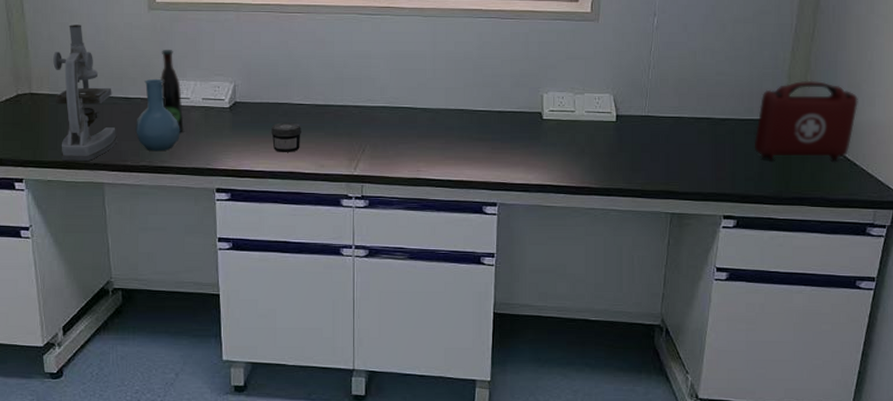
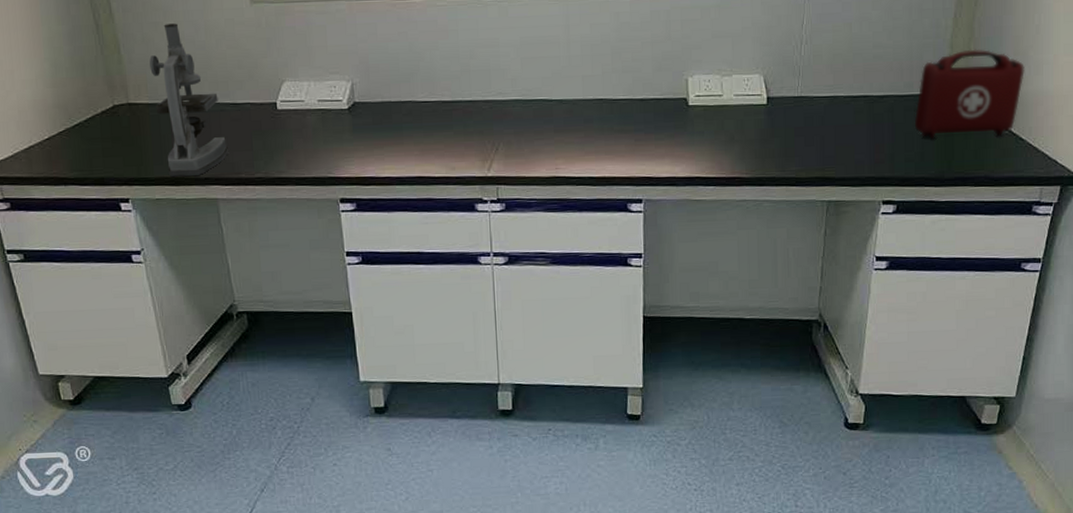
flask: present [134,78,180,152] -> none [246,80,297,162]
bottle: present [159,50,184,132] -> none [268,47,300,139]
jar: present [271,122,301,152] -> none [395,122,428,156]

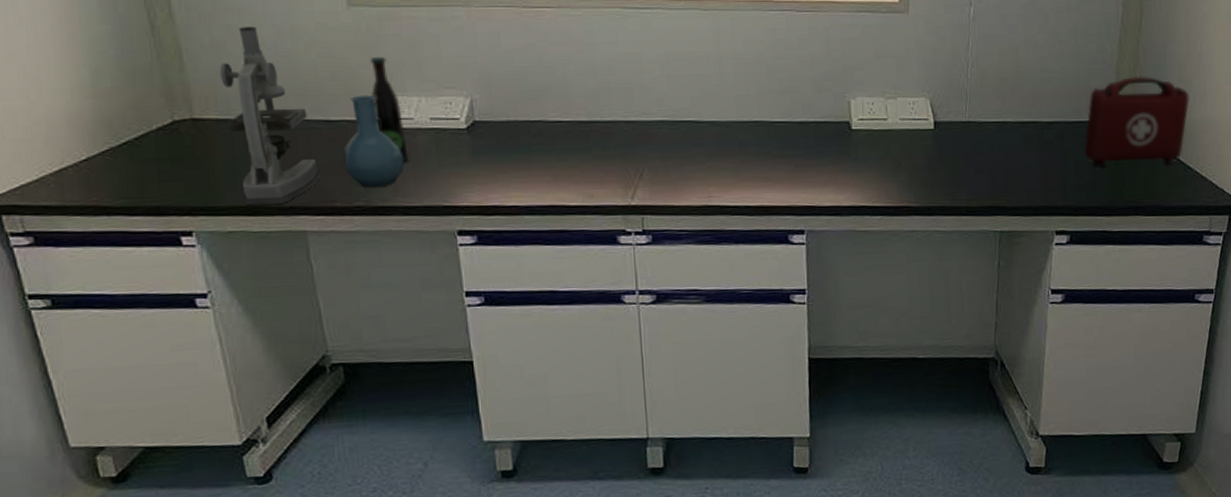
flask: none [246,80,297,162] -> present [342,94,405,188]
bottle: none [268,47,300,139] -> present [369,57,409,162]

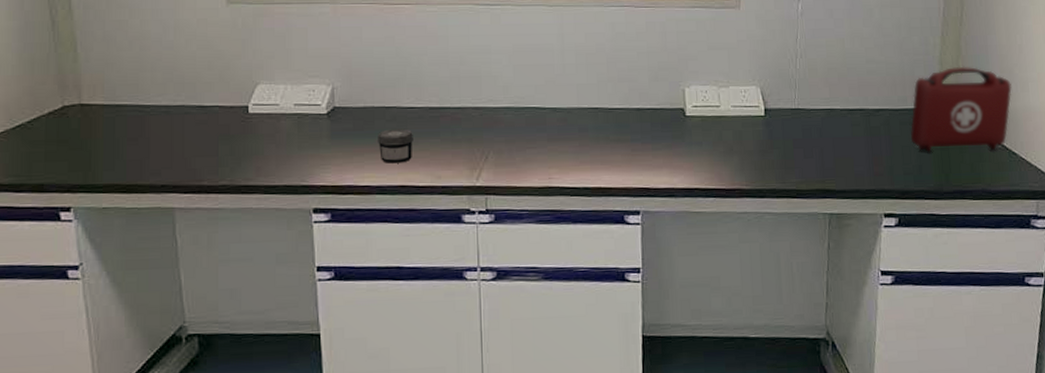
microscope: present [220,27,320,205] -> none [109,22,190,183]
flask: present [342,94,405,188] -> none [212,82,268,168]
bottle: present [369,57,409,162] -> none [241,49,272,144]
jar: none [523,144,562,182] -> present [378,128,413,163]

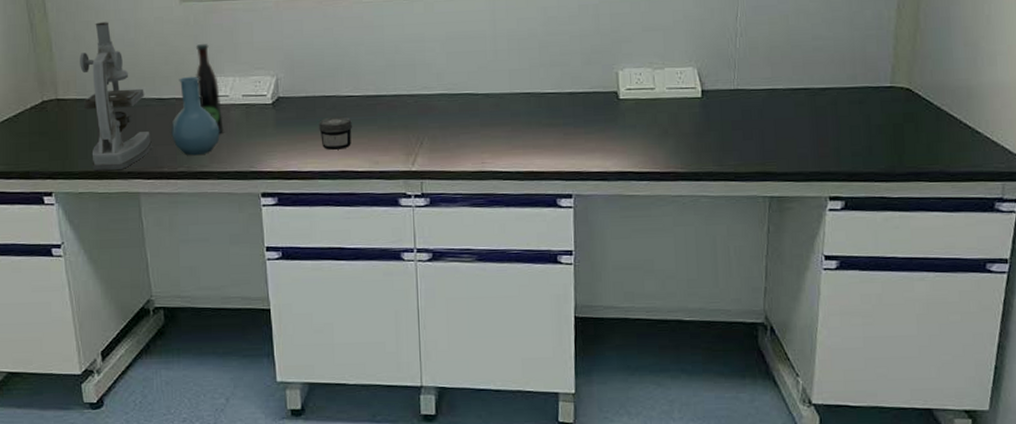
microscope: none [109,22,190,183] -> present [80,22,152,170]
flask: none [212,82,268,168] -> present [170,76,220,156]
bottle: none [241,49,272,144] -> present [195,44,224,133]
first aid kit: present [910,66,1012,152] -> none [860,40,977,132]

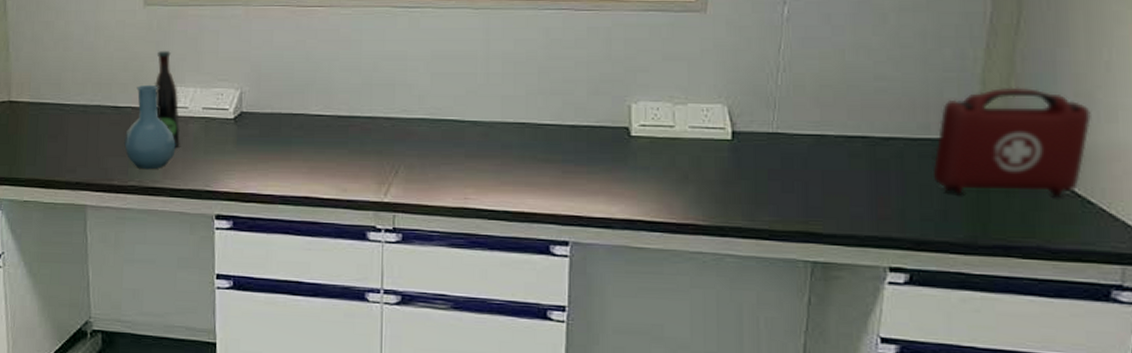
microscope: present [80,22,152,170] -> none [35,23,103,179]
jar: present [319,116,352,150] -> none [283,137,320,173]
first aid kit: none [860,40,977,132] -> present [934,87,1091,198]

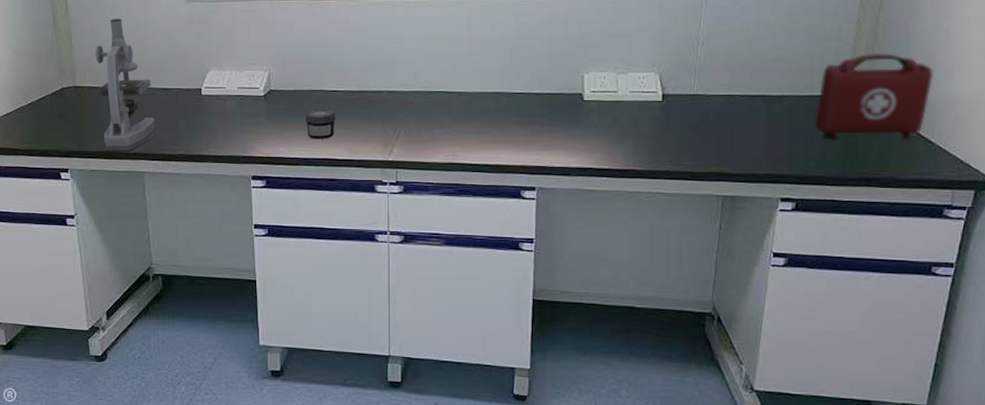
microscope: none [35,23,103,179] -> present [95,19,156,151]
flask: present [123,84,176,170] -> none [173,69,217,141]
bottle: present [154,51,181,147] -> none [196,40,220,121]
jar: none [283,137,320,173] -> present [306,109,335,139]

